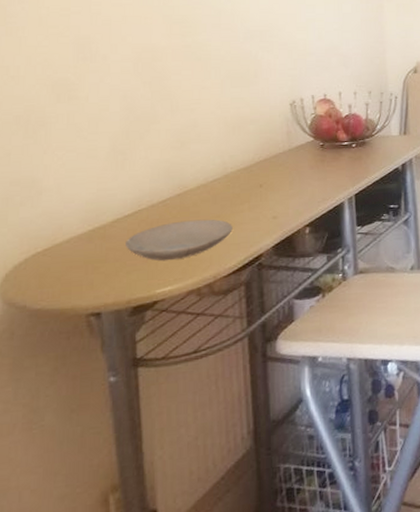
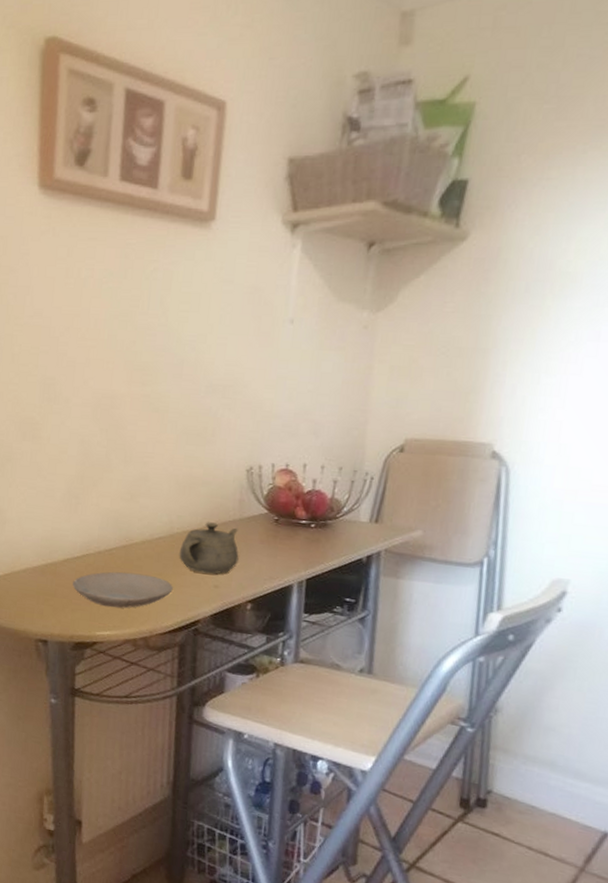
teapot: none [235,157,293,207] -> present [179,522,239,574]

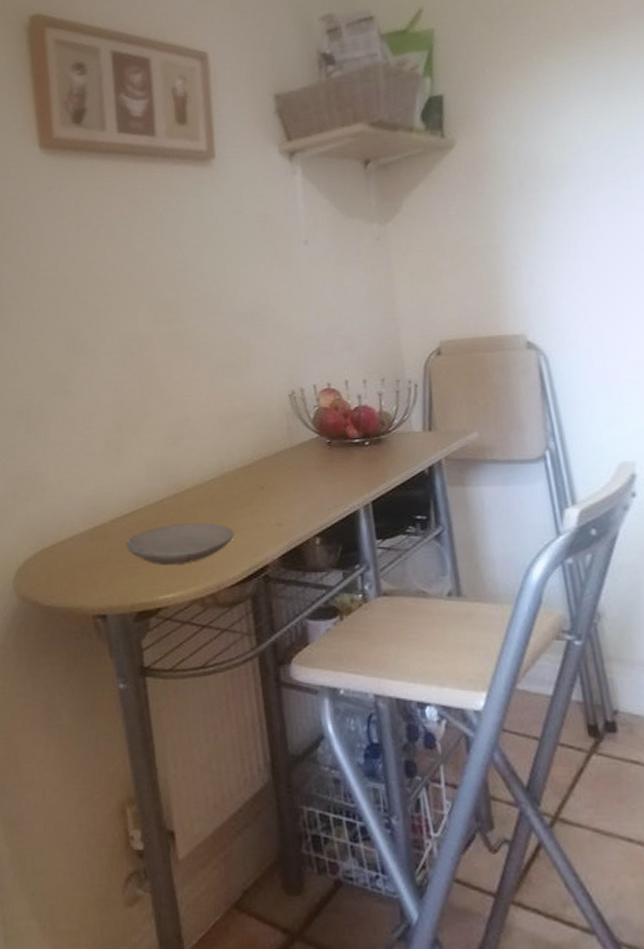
teapot: present [179,522,239,574] -> none [234,455,298,512]

